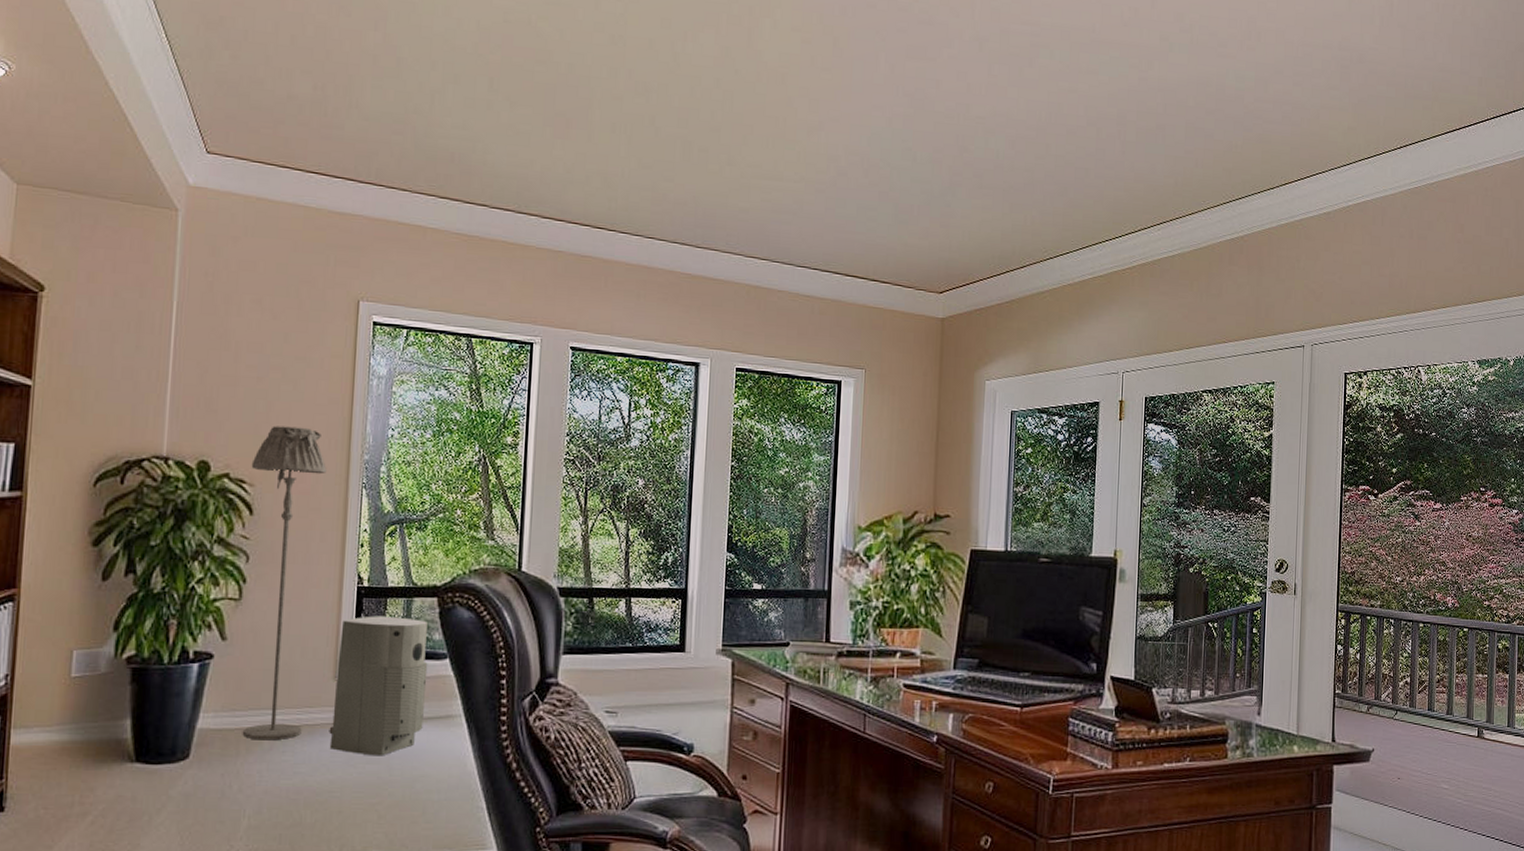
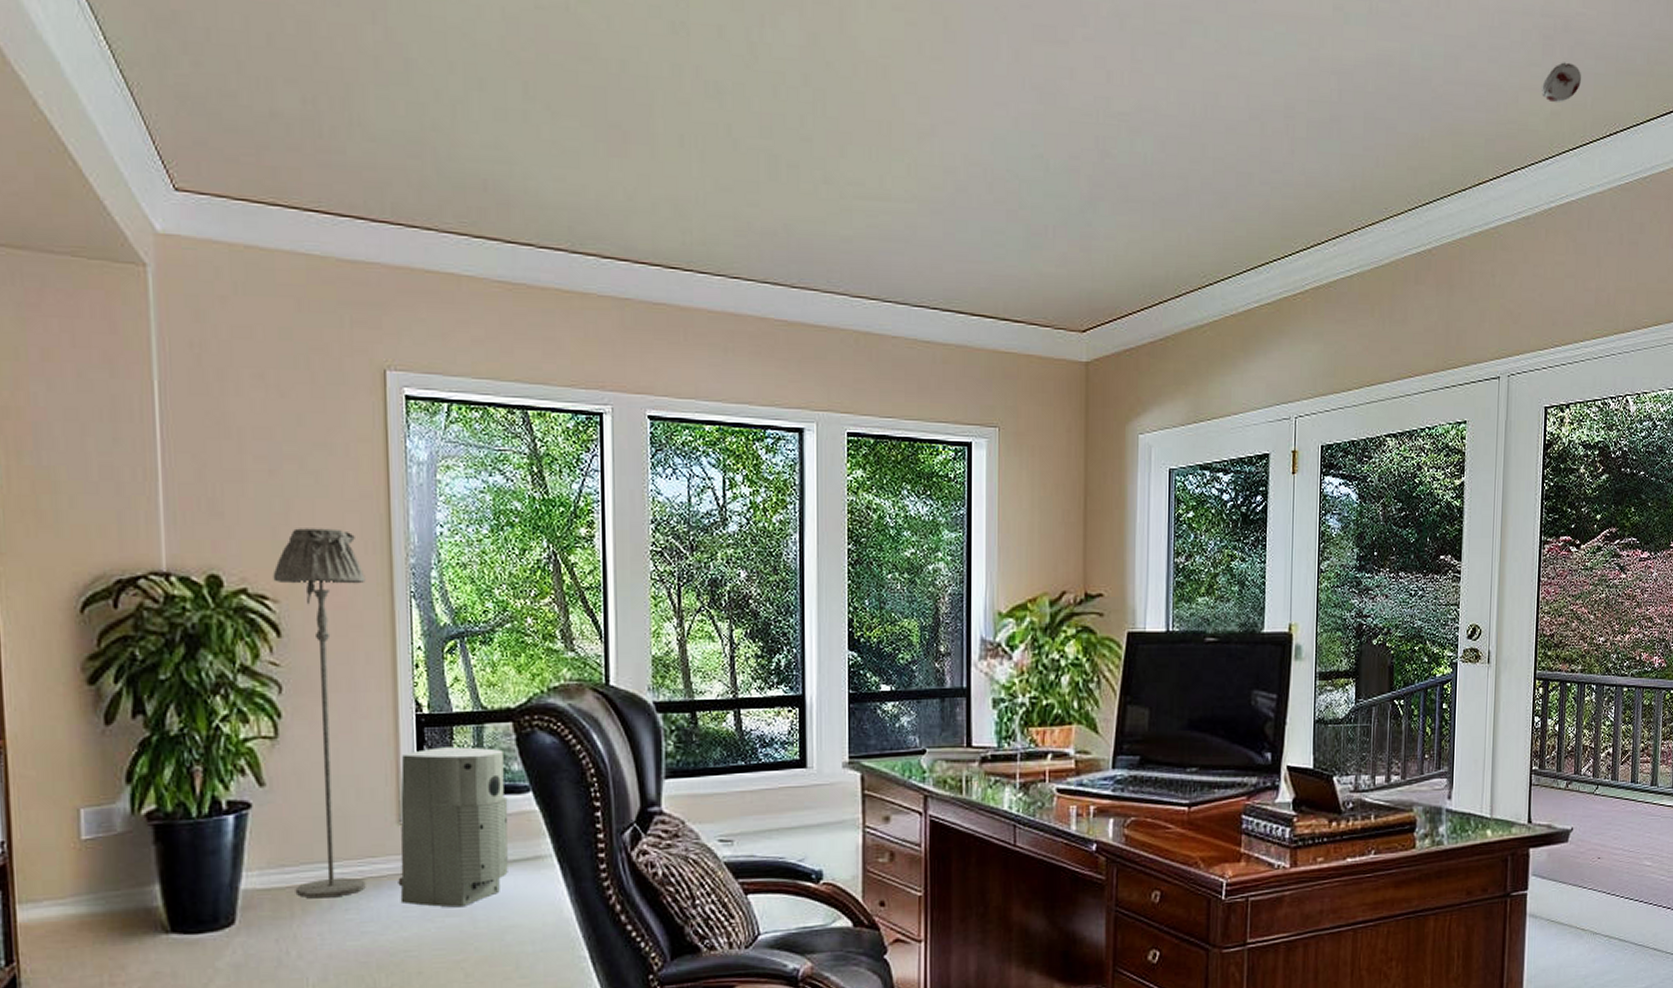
smoke detector: none [1340,87,1375,120] -> present [1542,62,1582,103]

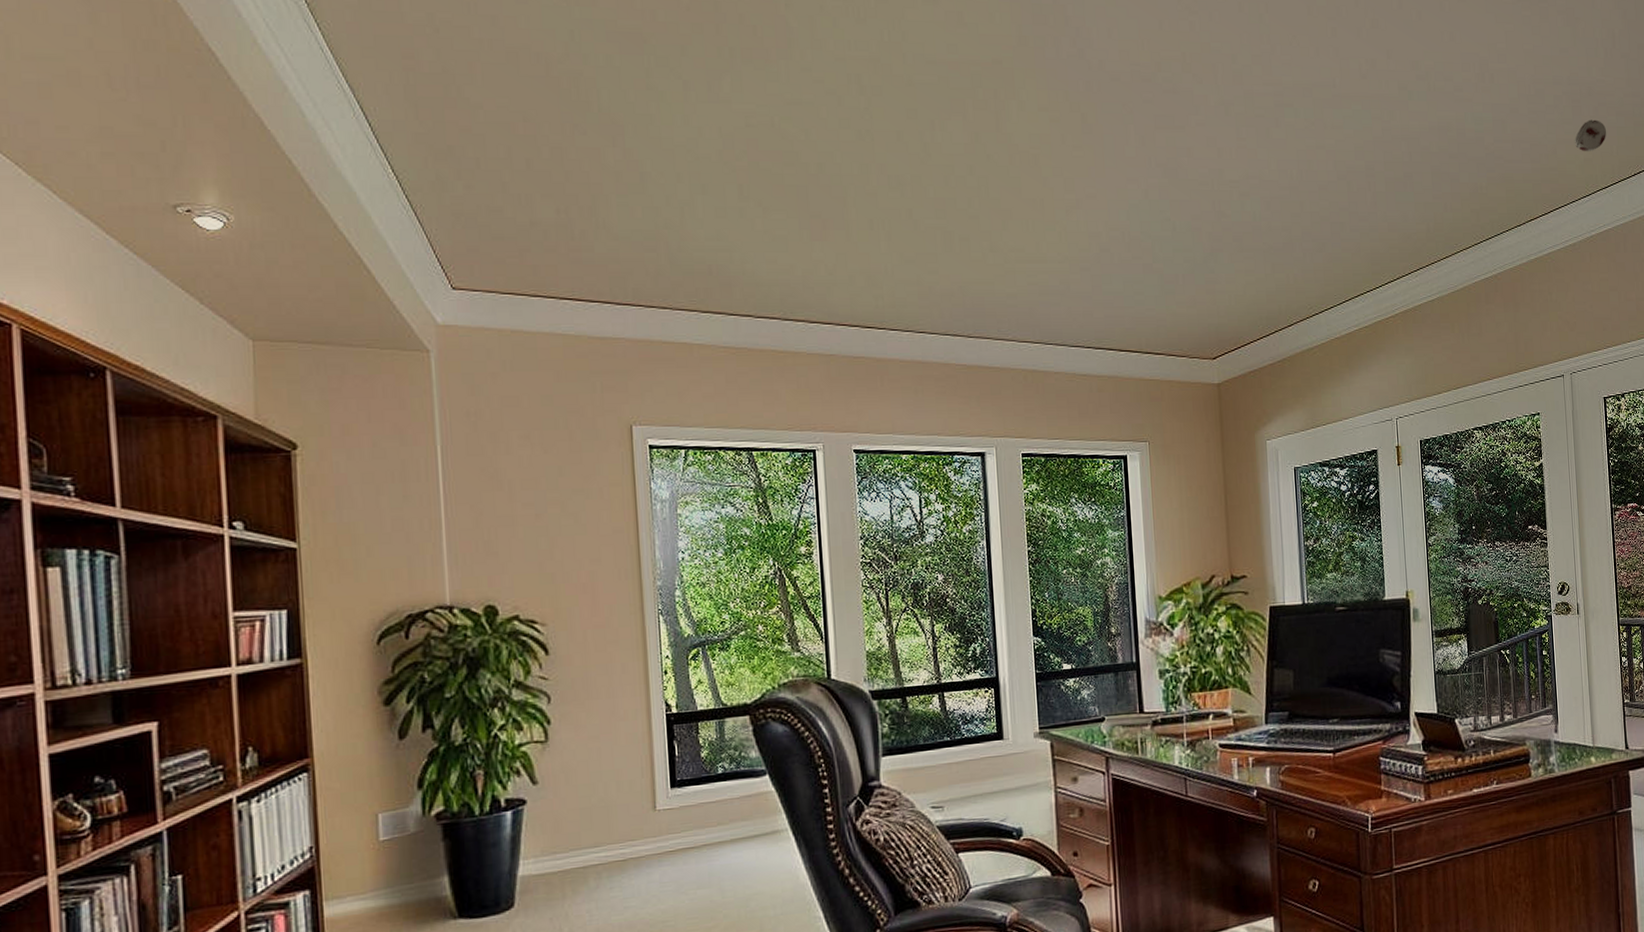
floor lamp: present [273,528,366,899] -> none [540,560,627,881]
air purifier: present [398,747,509,908] -> none [654,739,750,881]

